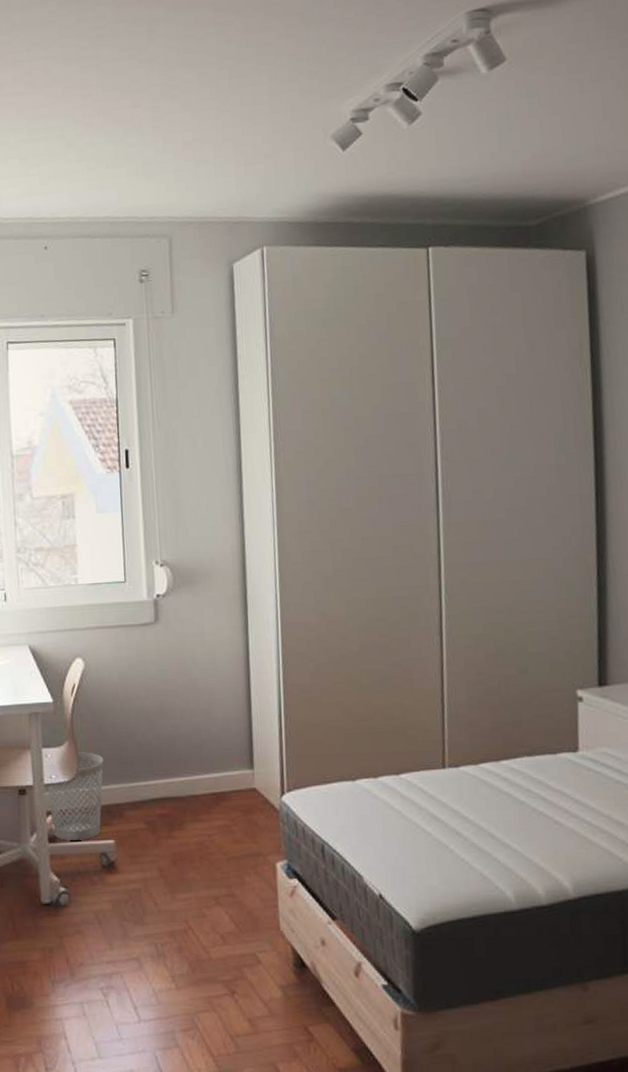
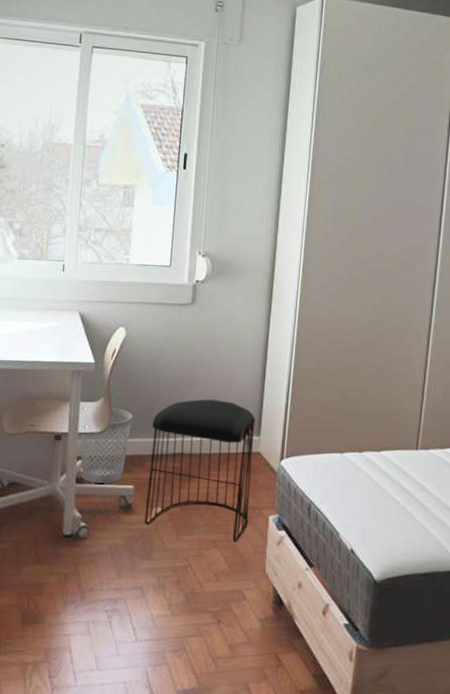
stool: none [127,731,252,897] -> present [144,399,255,542]

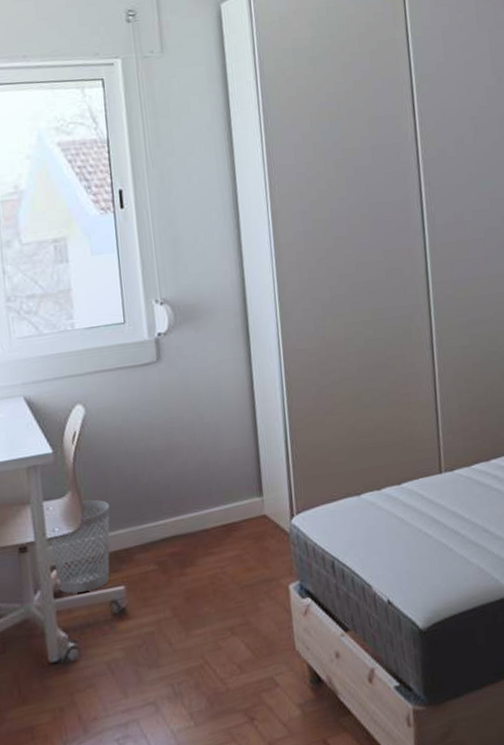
stool: present [144,399,255,542] -> none [134,464,266,629]

